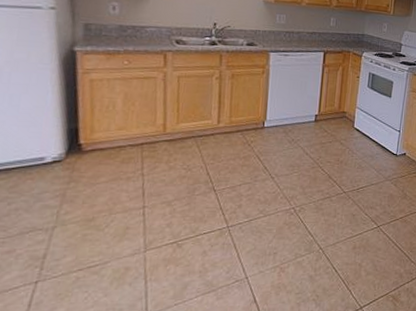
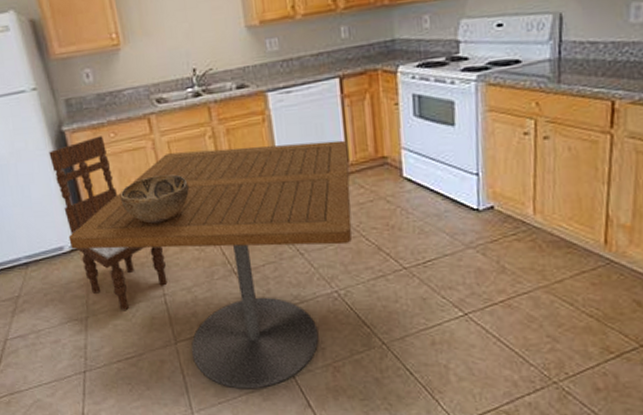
dining chair: none [52,61,153,222] -> present [49,136,168,311]
dining table: none [53,86,321,291] -> present [68,140,353,389]
decorative bowl: none [120,103,189,144] -> present [120,174,189,224]

